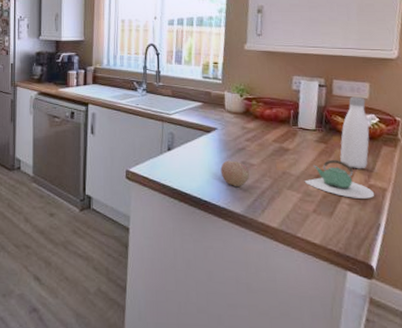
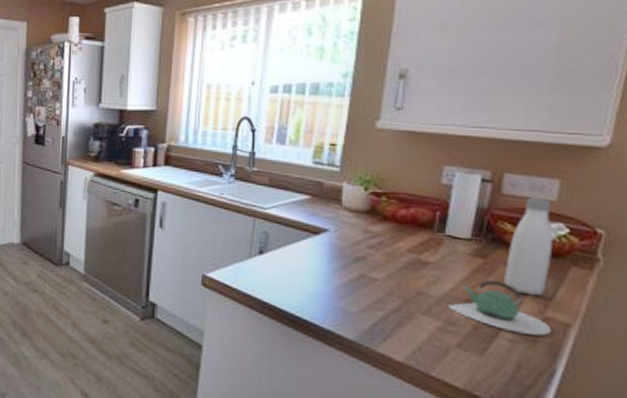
apple: present [220,160,250,186] -> none [329,271,370,306]

